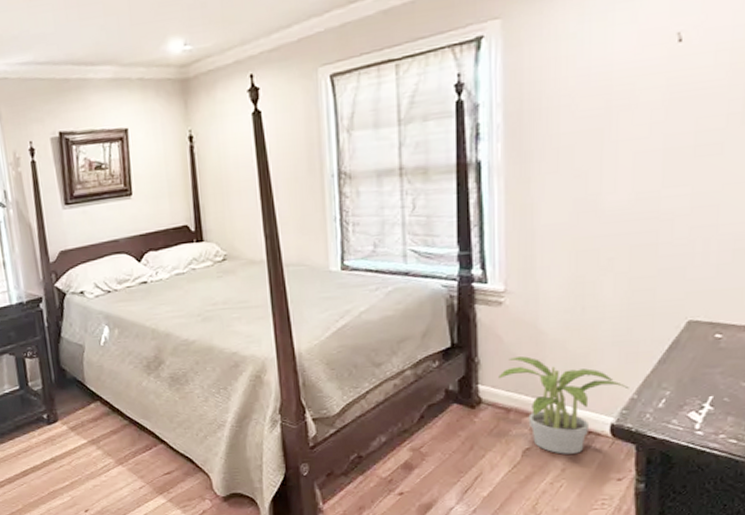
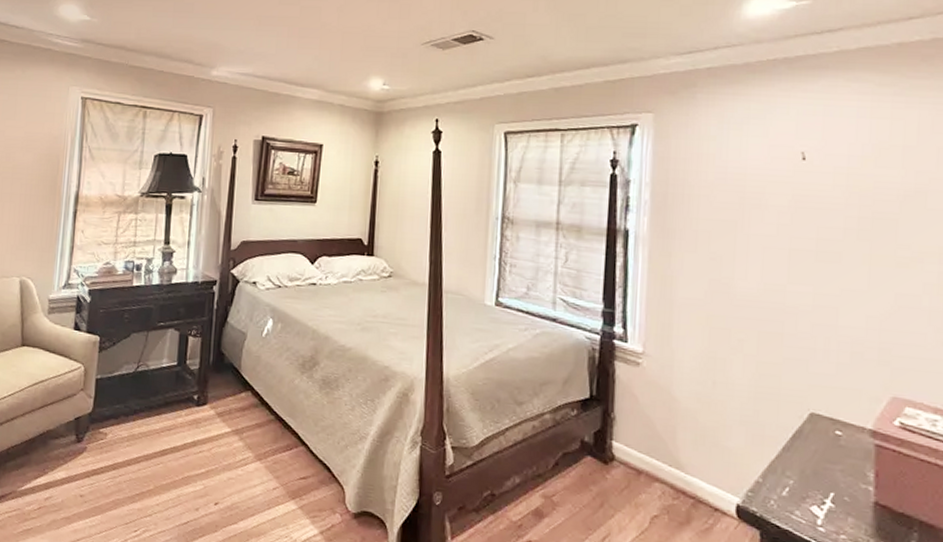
potted plant: present [499,356,629,454] -> none [632,419,755,530]

